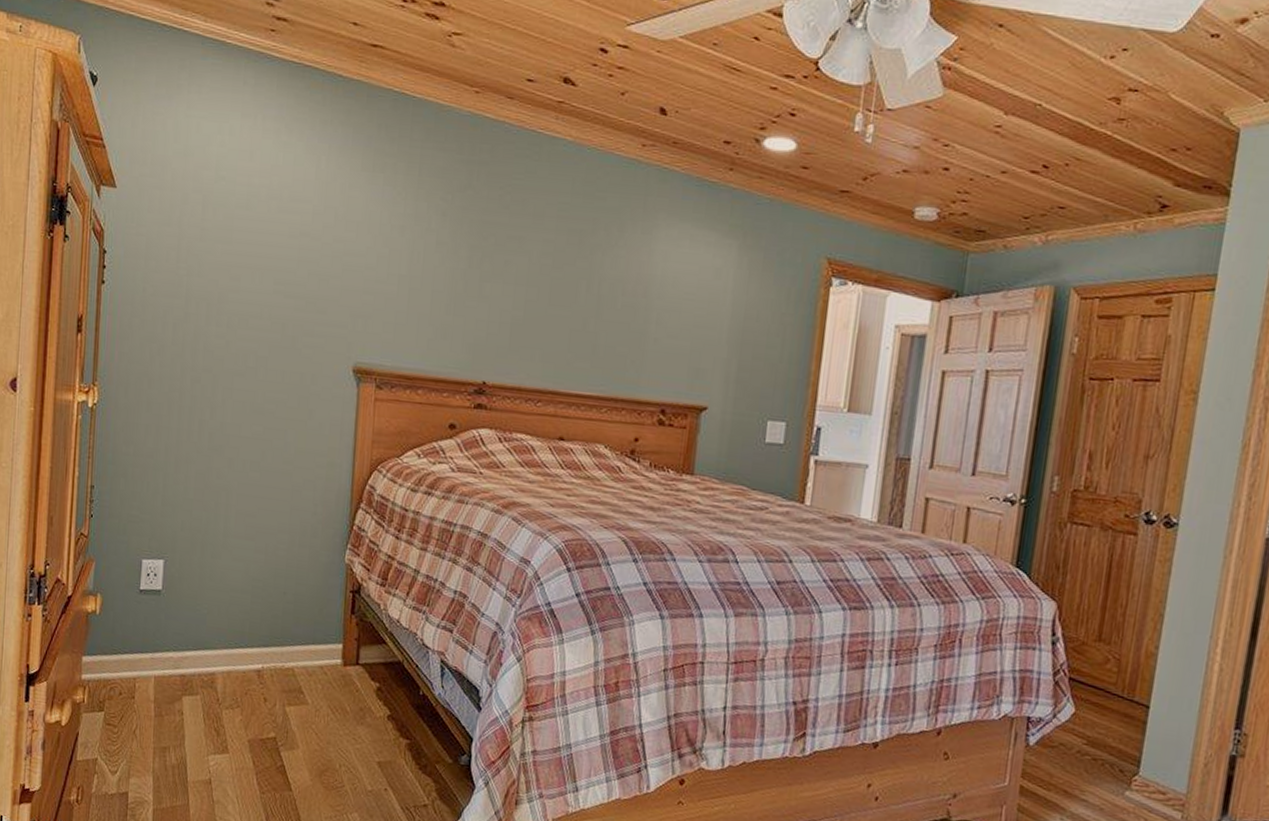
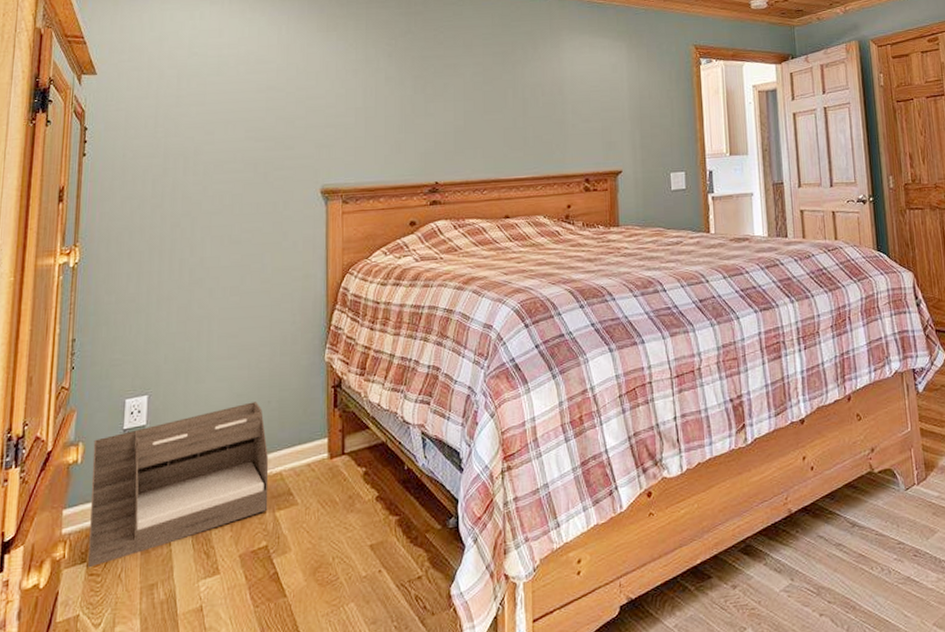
bed: none [105,589,282,718] -> present [88,402,269,568]

